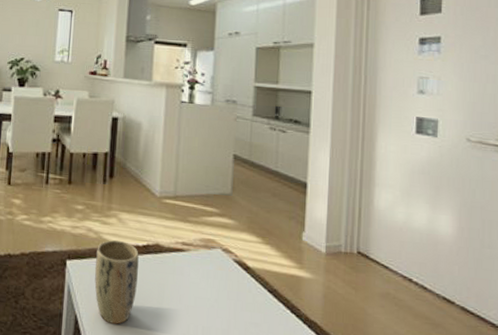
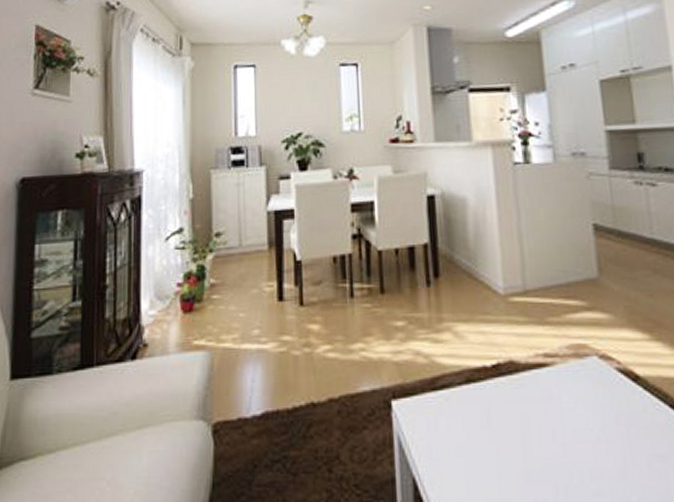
plant pot: present [94,240,139,324] -> none [430,363,493,483]

